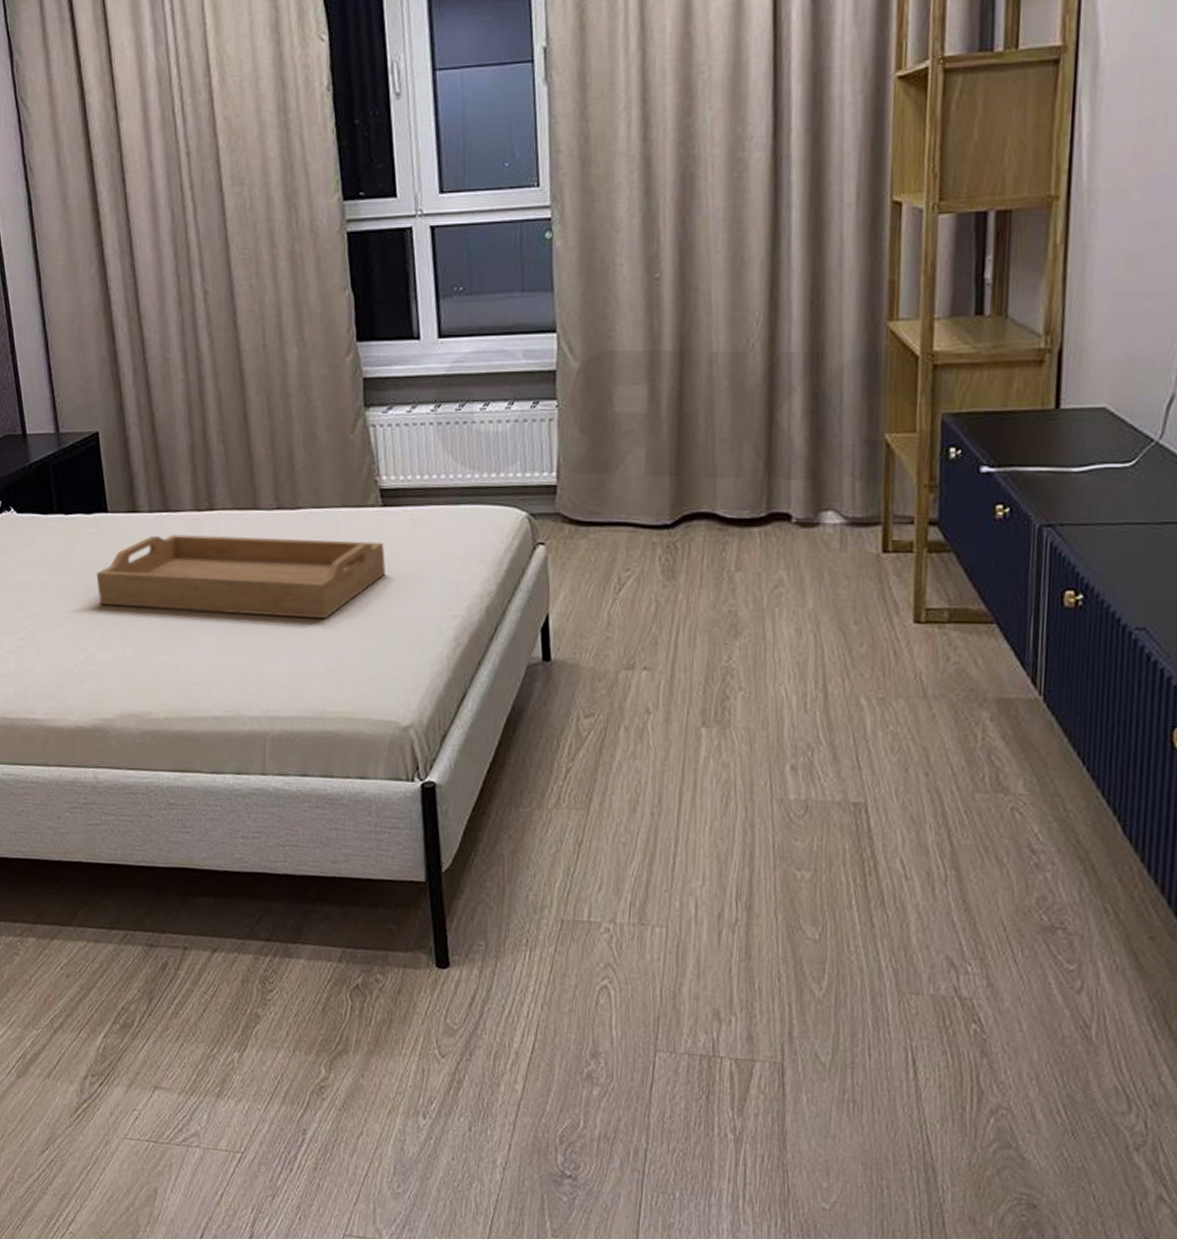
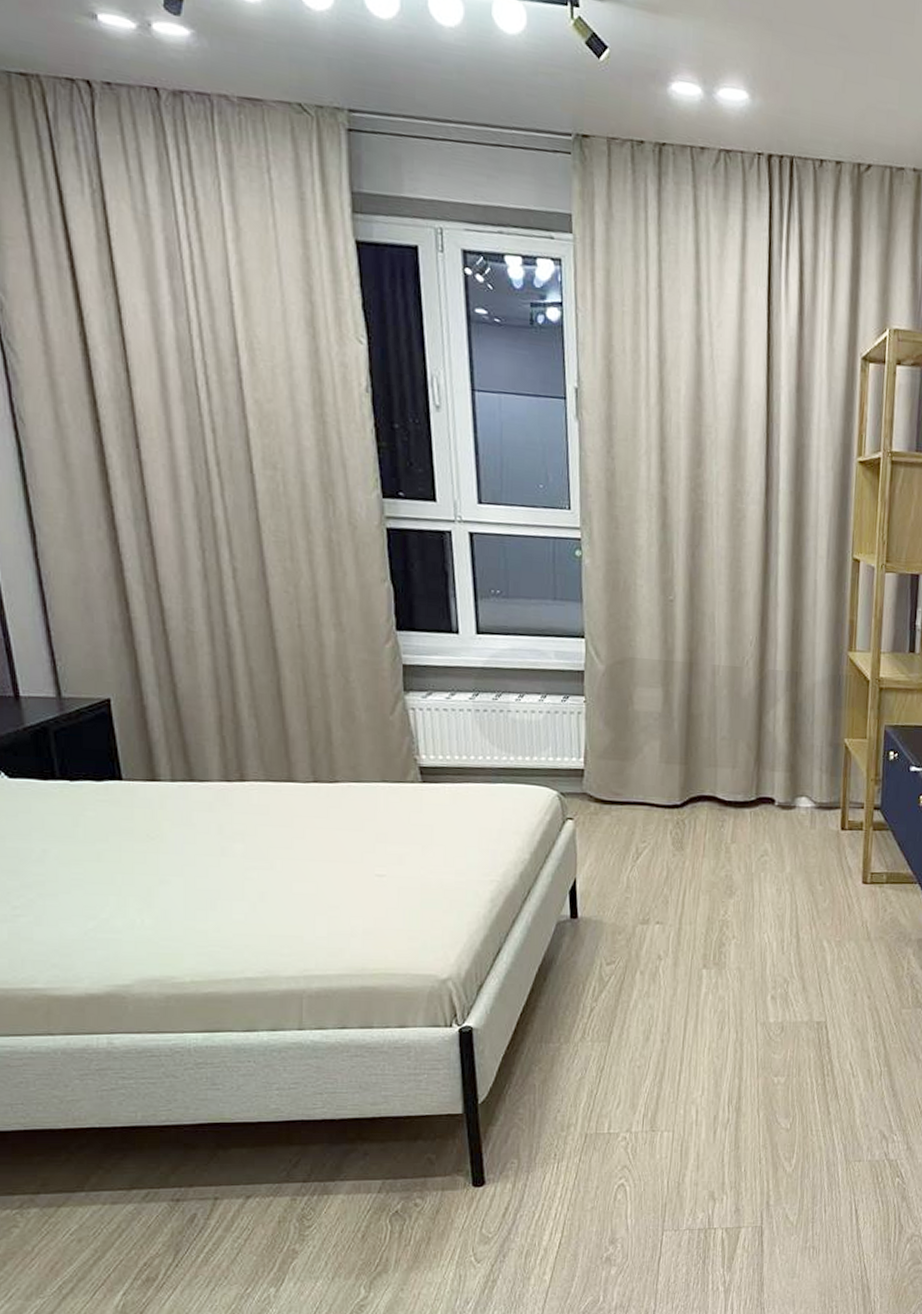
serving tray: present [96,534,385,618] -> none [109,803,425,884]

